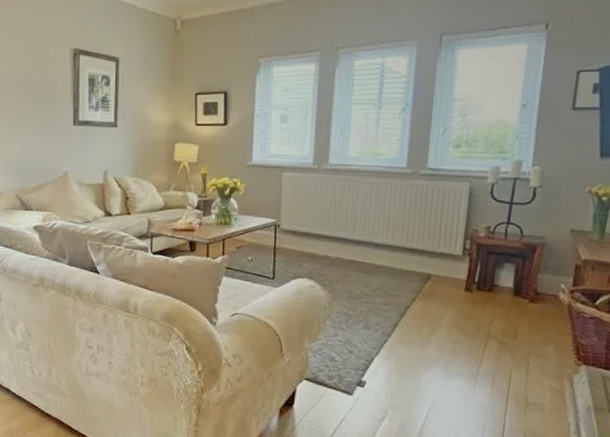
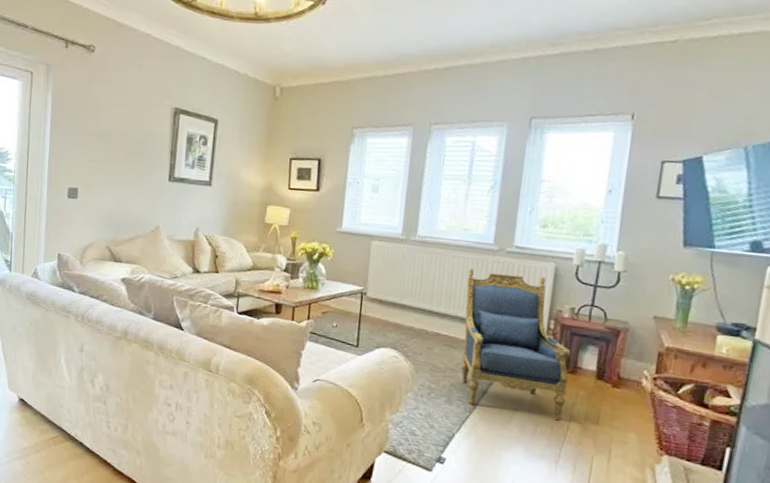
armchair: none [378,193,488,339] -> present [461,268,571,421]

